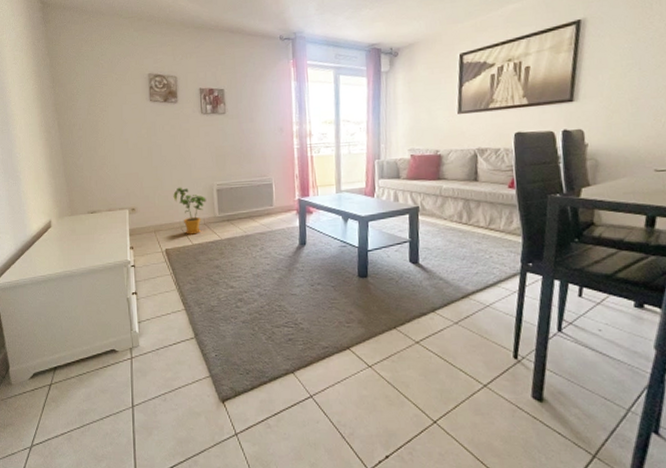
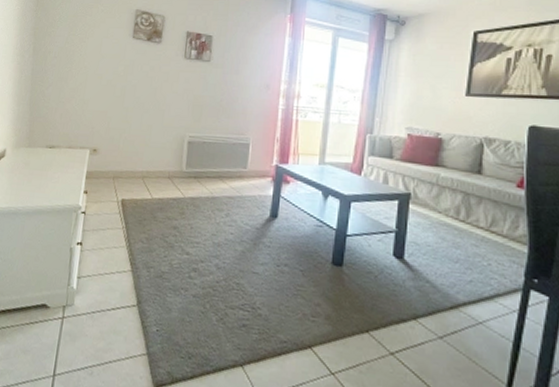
house plant: present [173,187,207,235] -> none [140,133,175,188]

